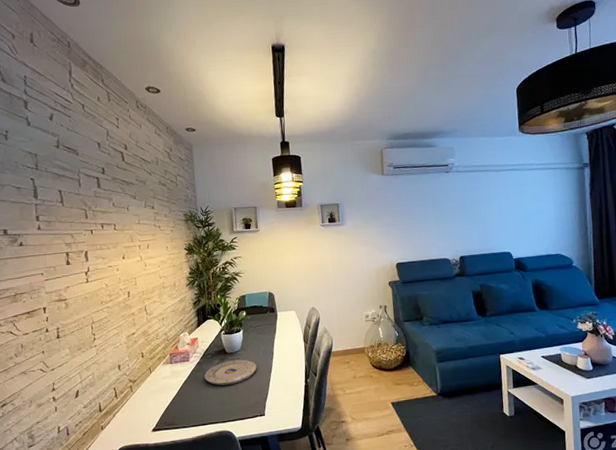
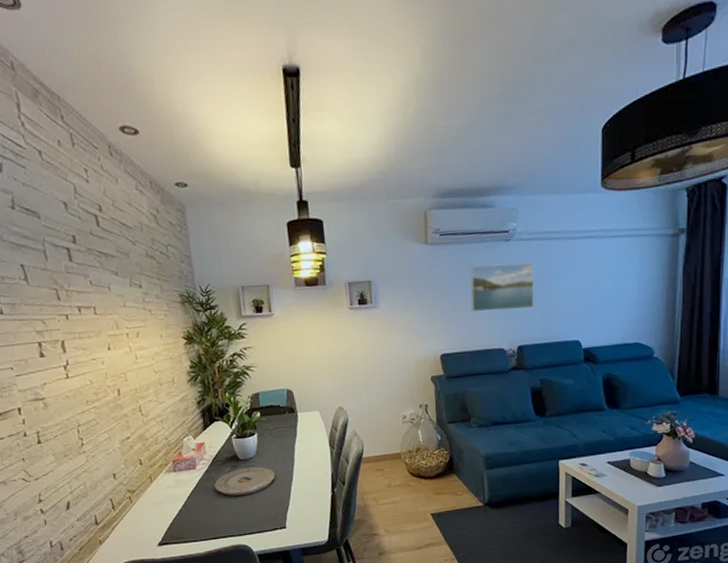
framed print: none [418,189,472,229] -> present [470,262,535,312]

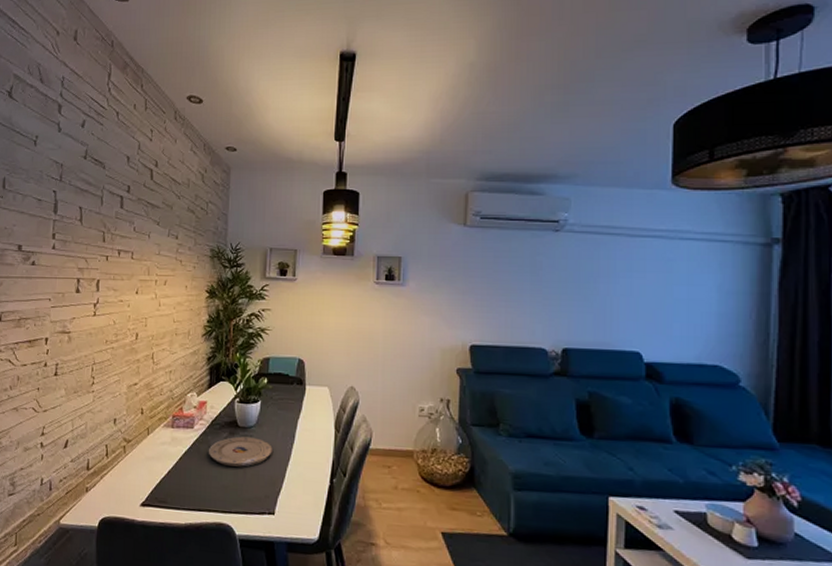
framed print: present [470,262,535,312] -> none [509,253,587,308]

